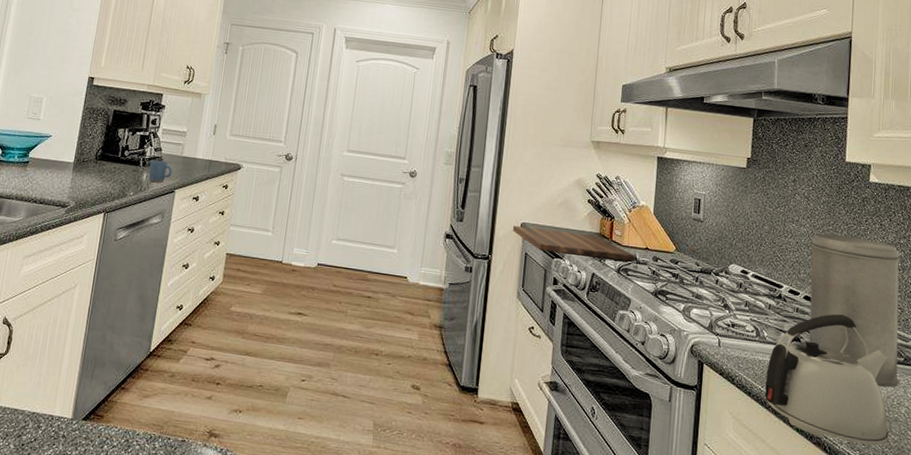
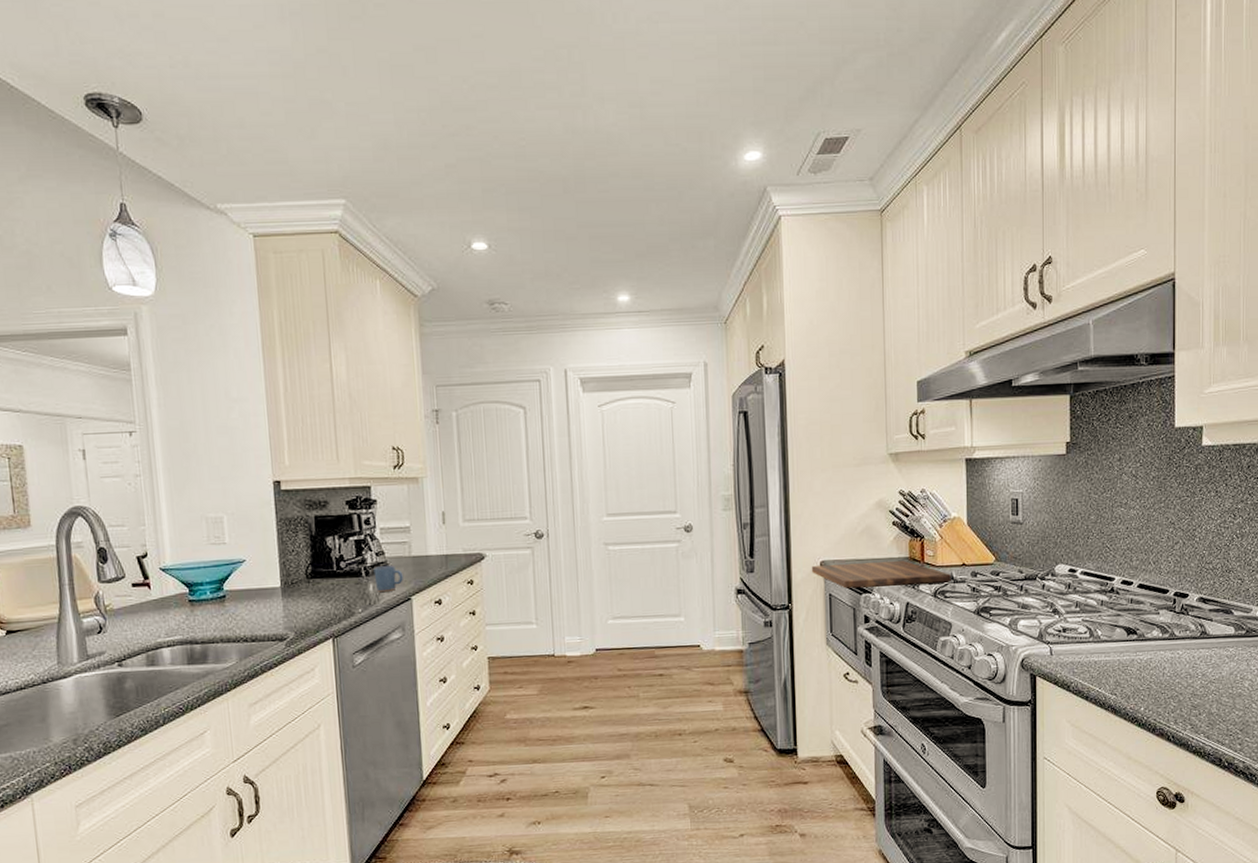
kettle: present [765,314,889,446] -> none [1103,597,1233,728]
canister: present [809,233,901,388] -> none [1141,510,1242,665]

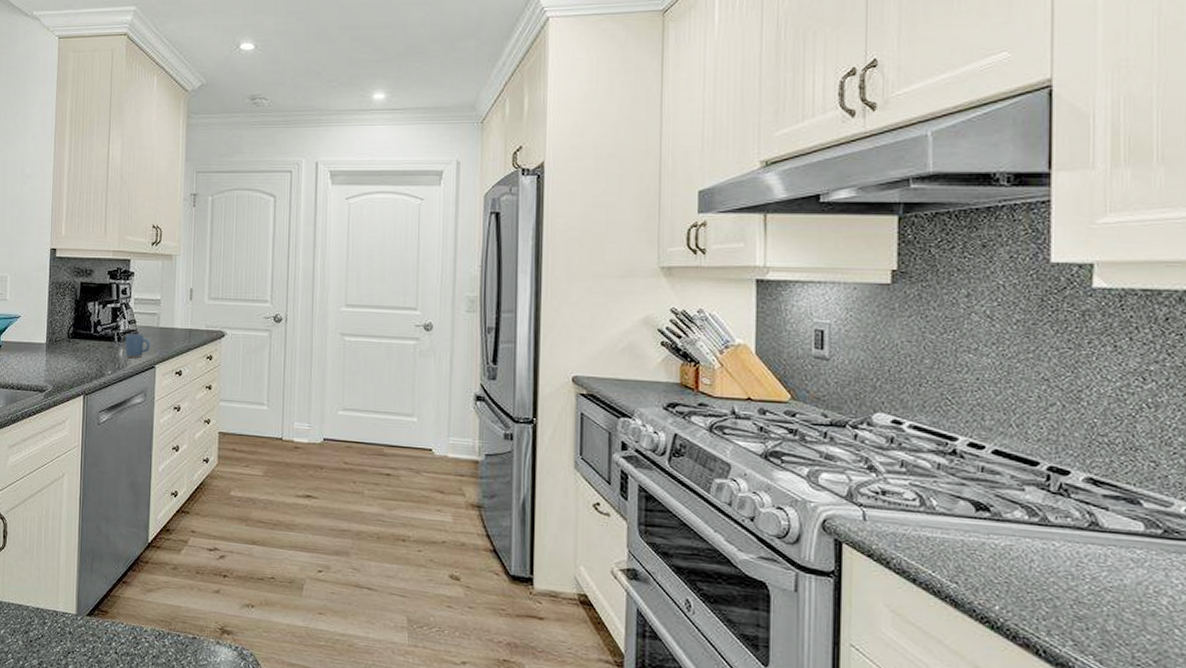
cutting board: present [811,560,951,589] -> none [561,381,732,417]

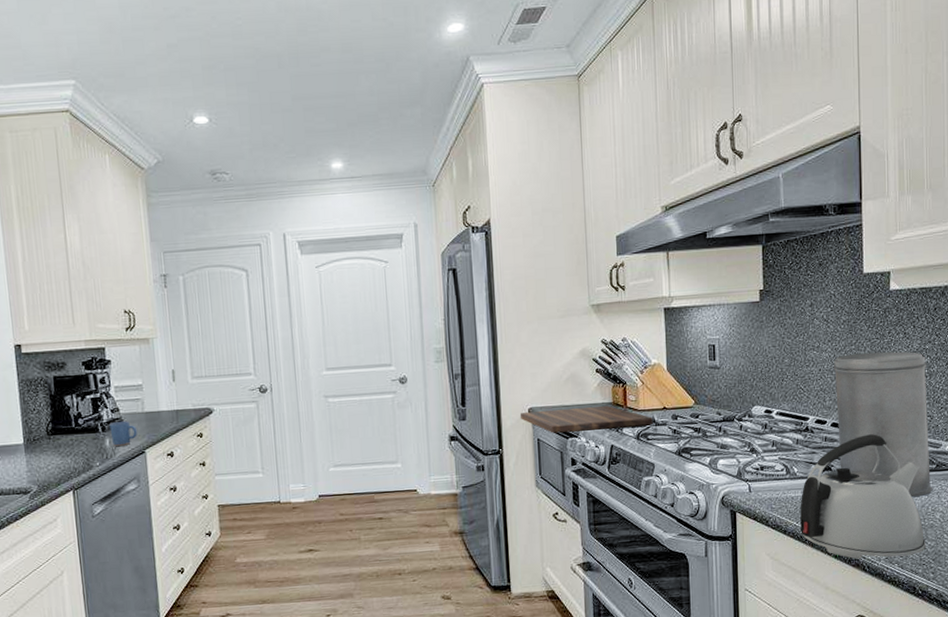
cutting board: none [561,381,732,417] -> present [519,405,653,433]
kettle: none [938,472,1142,649] -> present [800,434,925,559]
canister: none [998,363,1157,570] -> present [833,351,933,498]

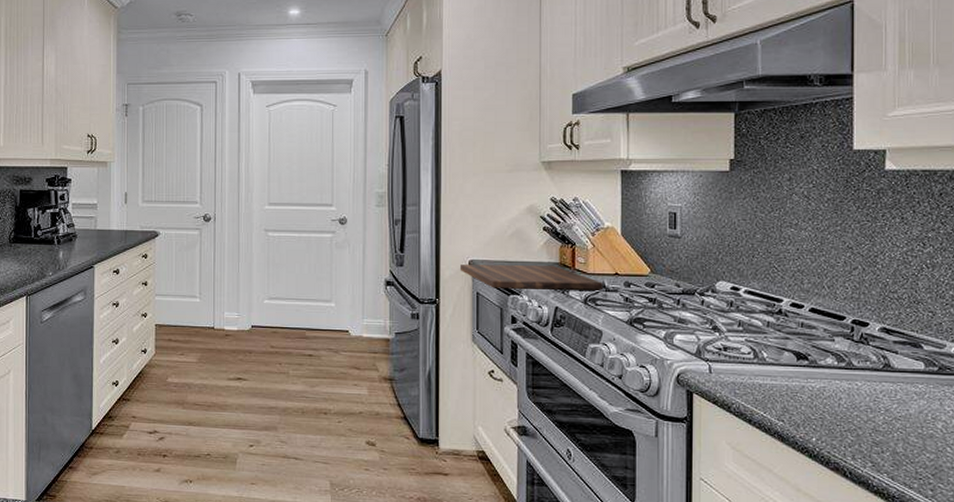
mug: present [109,420,137,446] -> none [64,236,88,259]
kettle: present [800,434,925,559] -> none [768,325,923,467]
canister: present [833,351,933,498] -> none [813,235,934,402]

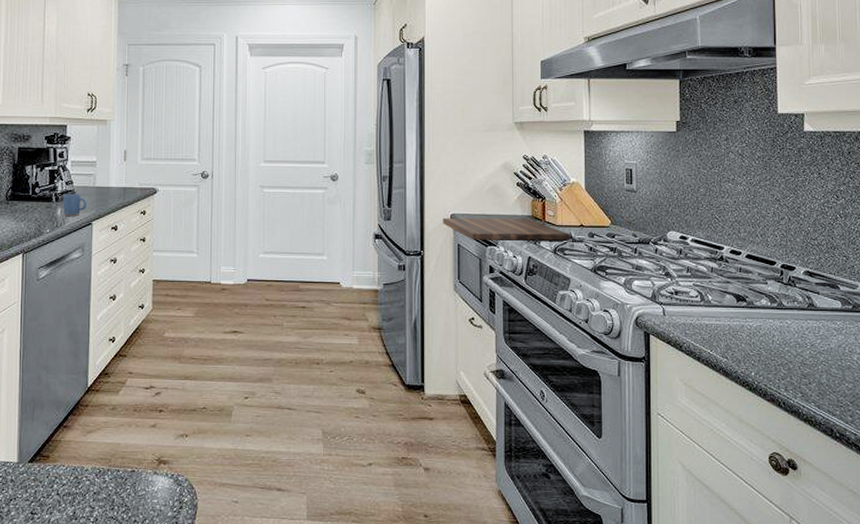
mug: none [64,236,88,259] -> present [62,193,87,216]

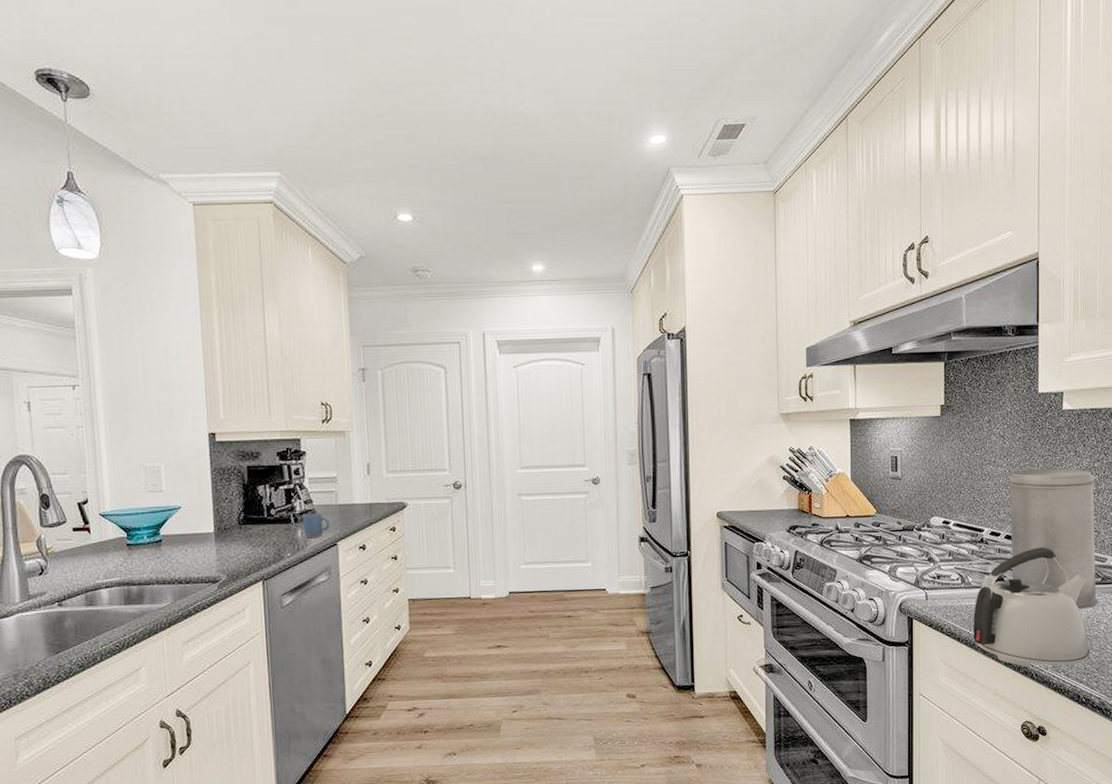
cutting board: present [442,217,570,241] -> none [708,511,836,537]
kettle: none [714,269,843,396] -> present [973,547,1090,667]
canister: none [748,189,850,337] -> present [1008,468,1098,609]

